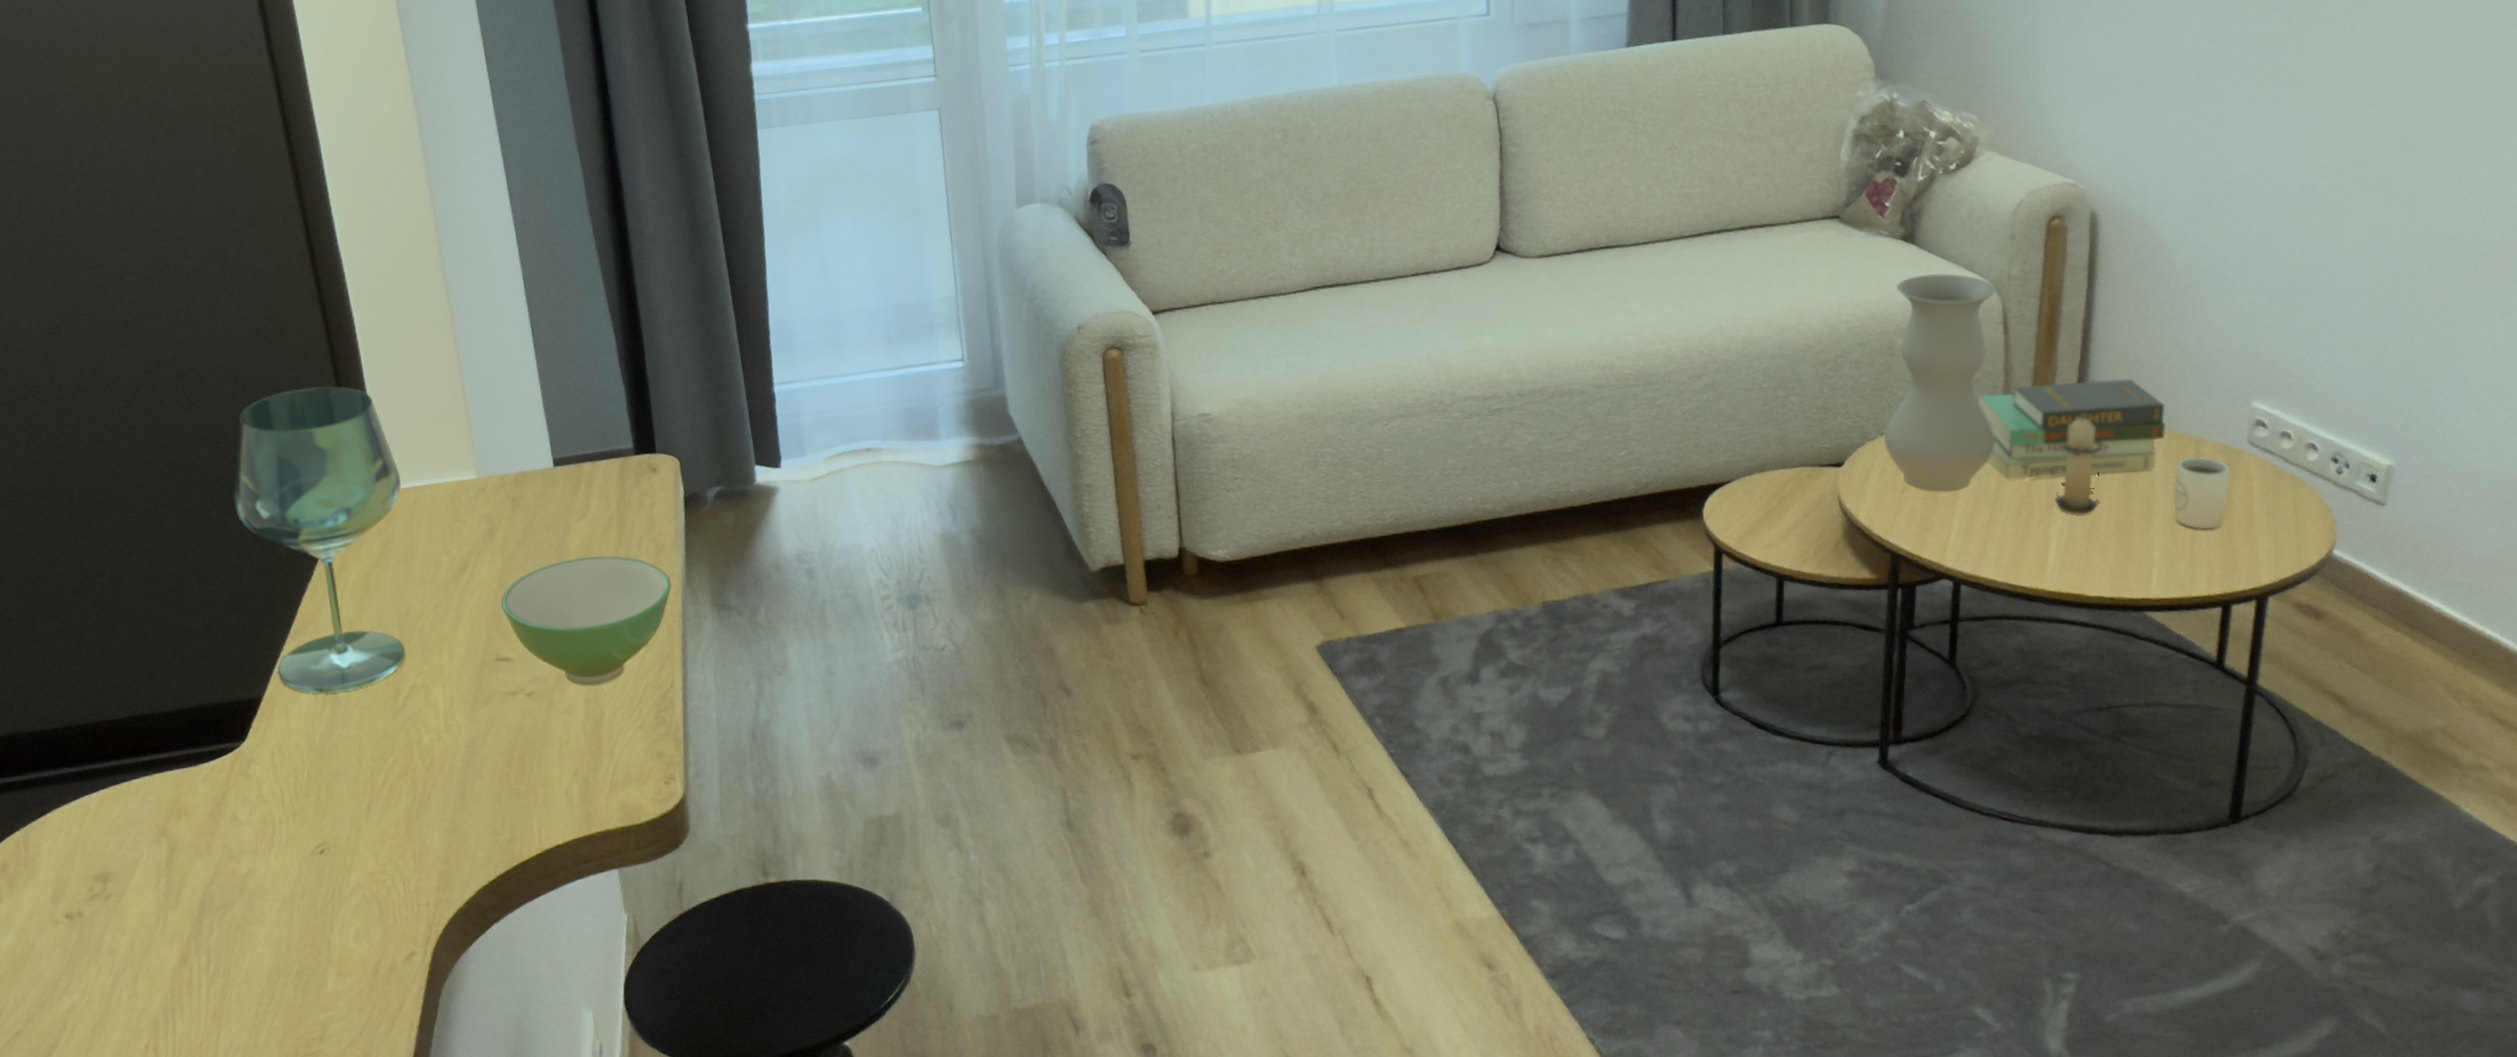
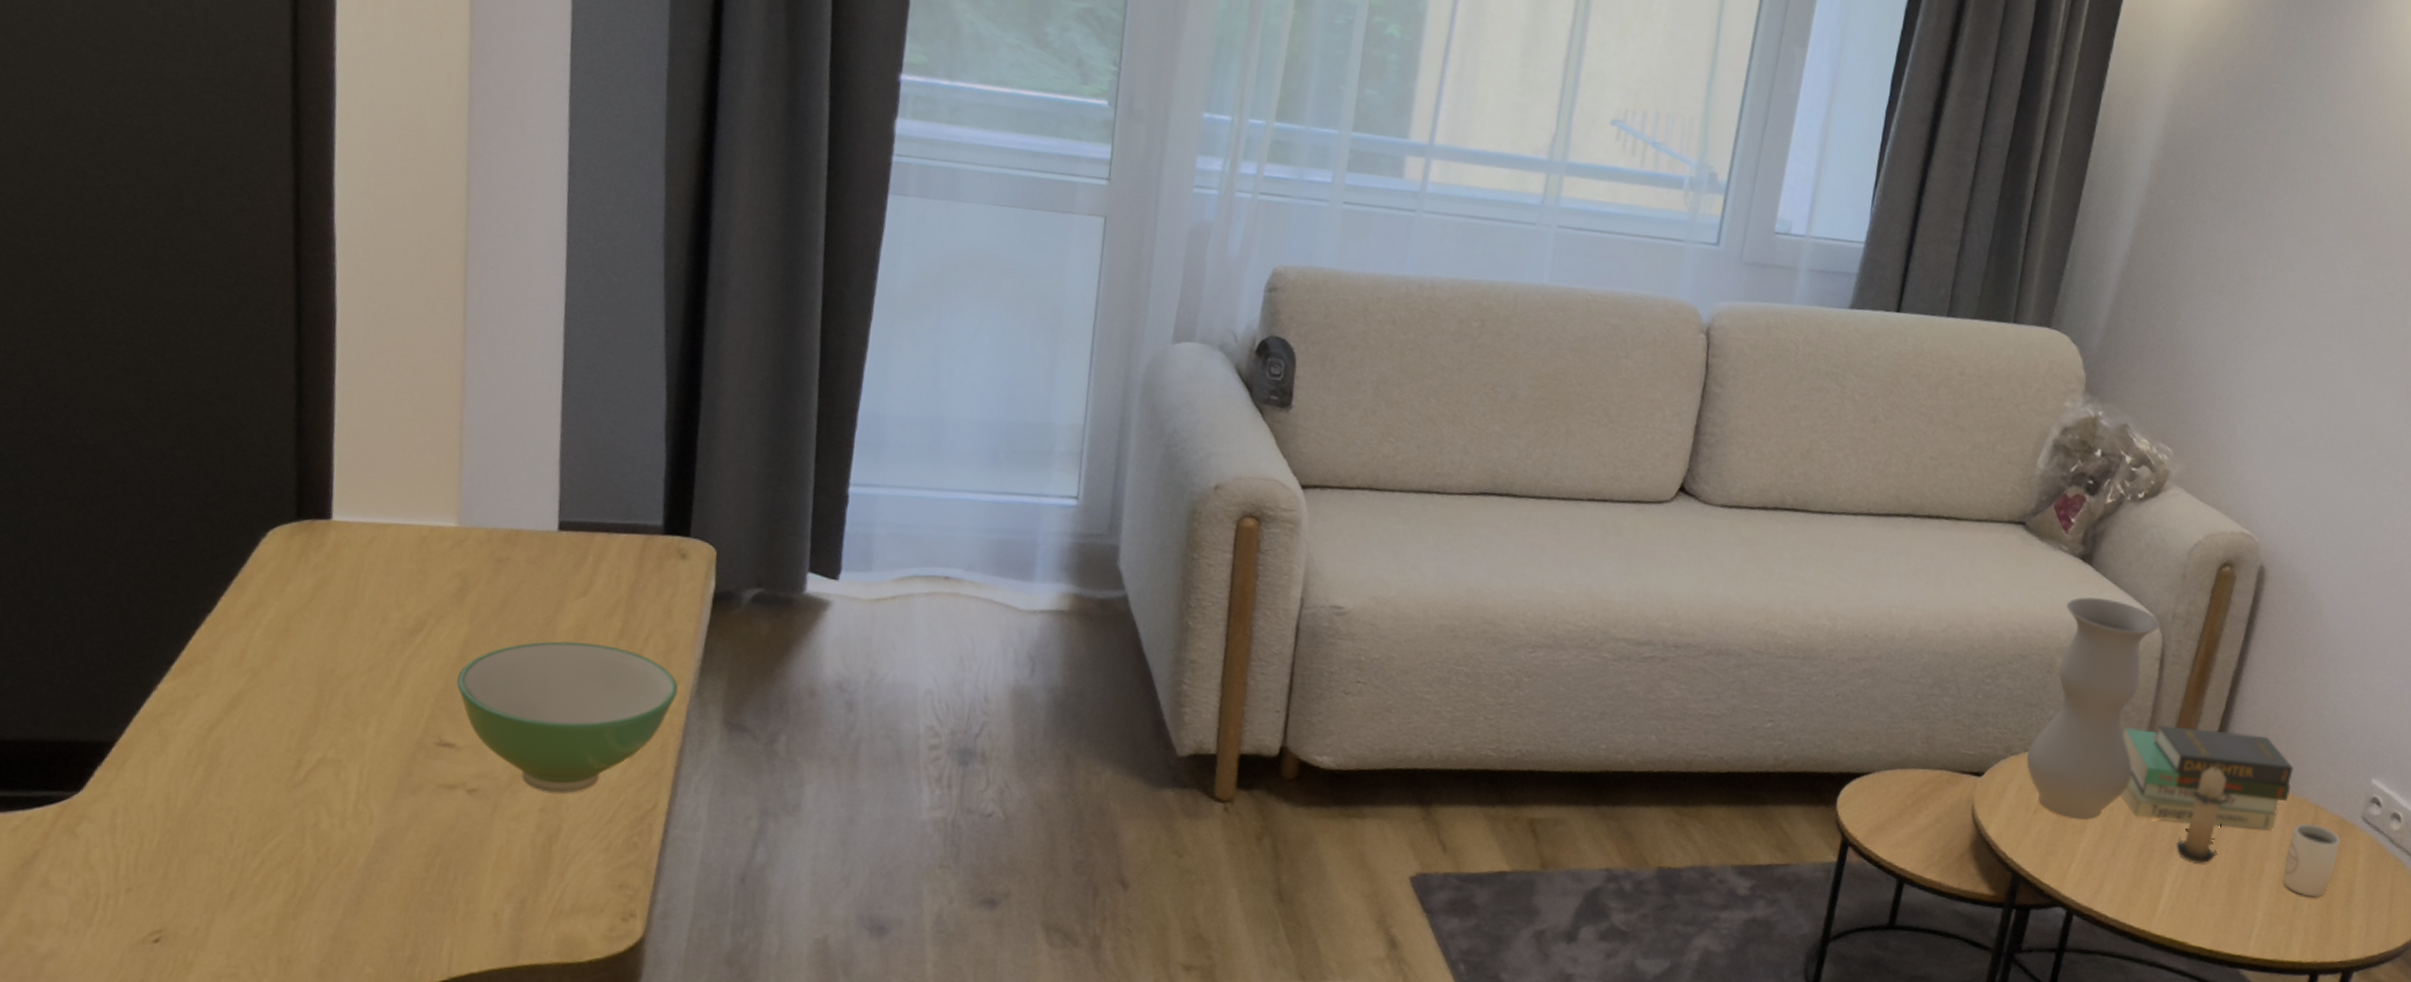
wine glass: present [233,386,406,694] -> none [126,379,359,753]

